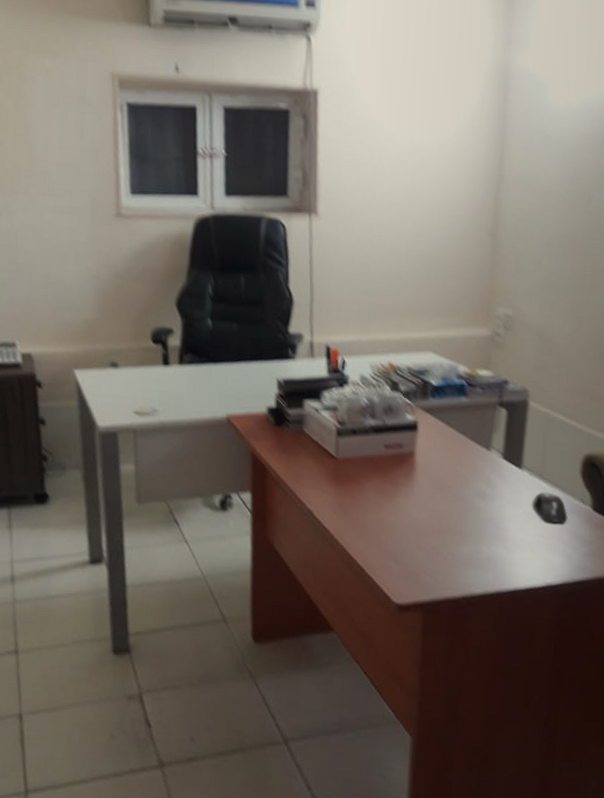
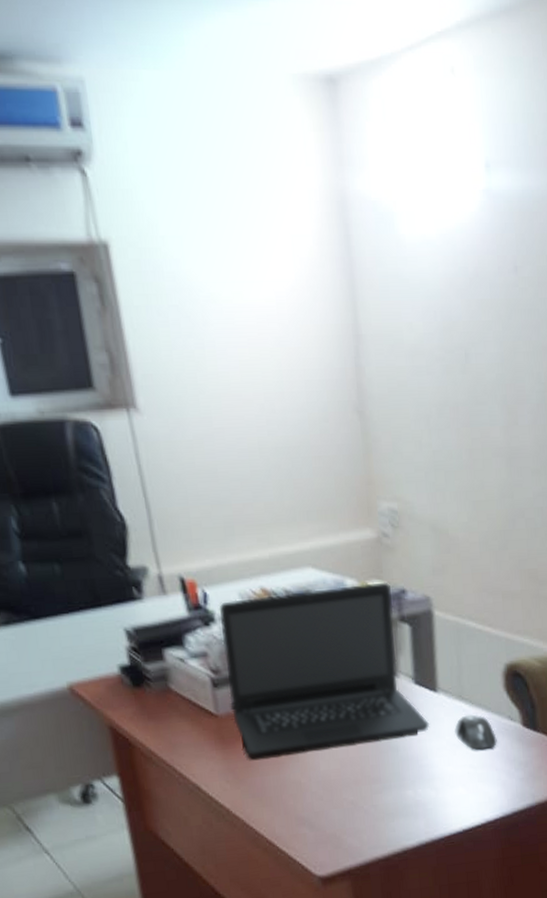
laptop: none [348,369,511,501] -> present [218,582,430,758]

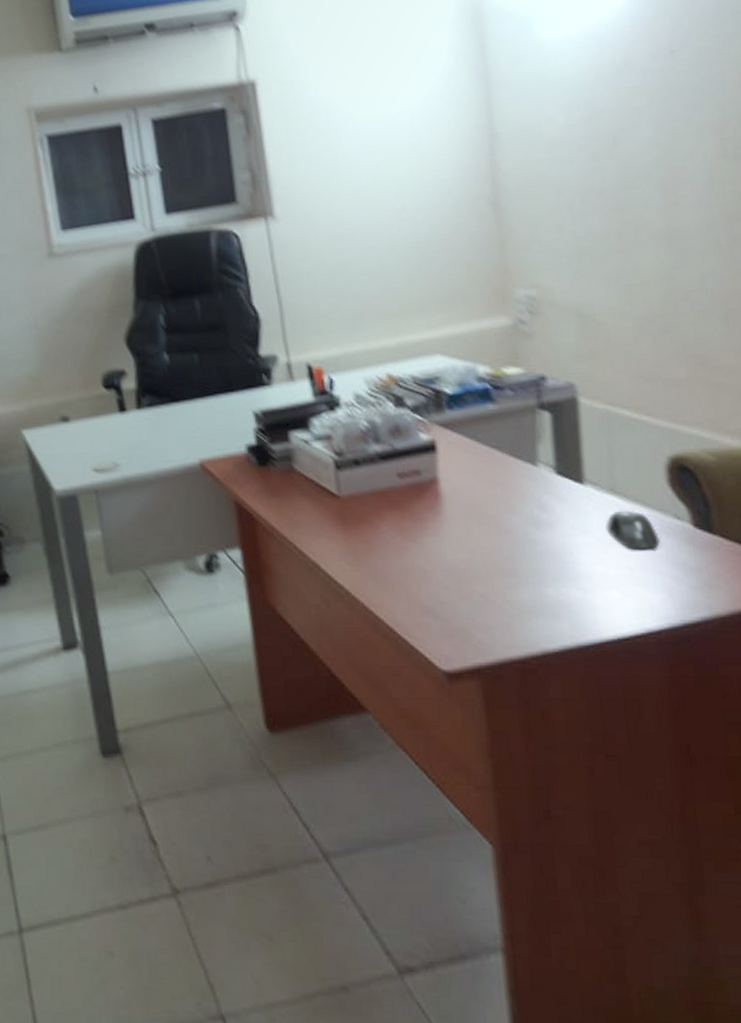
laptop: present [218,582,430,758] -> none [344,368,576,541]

